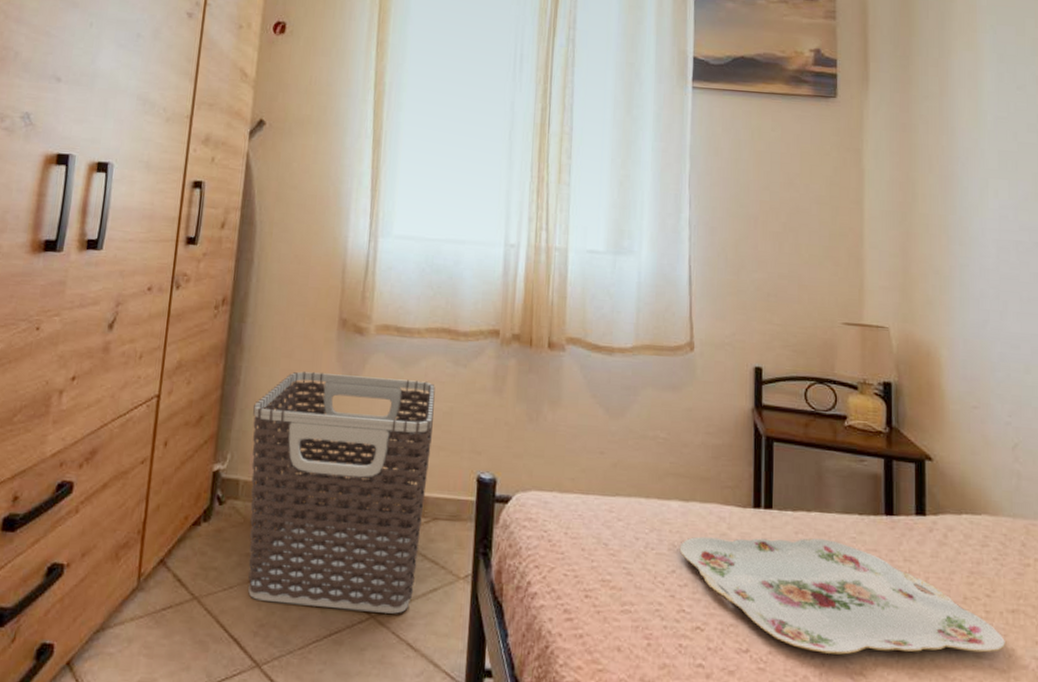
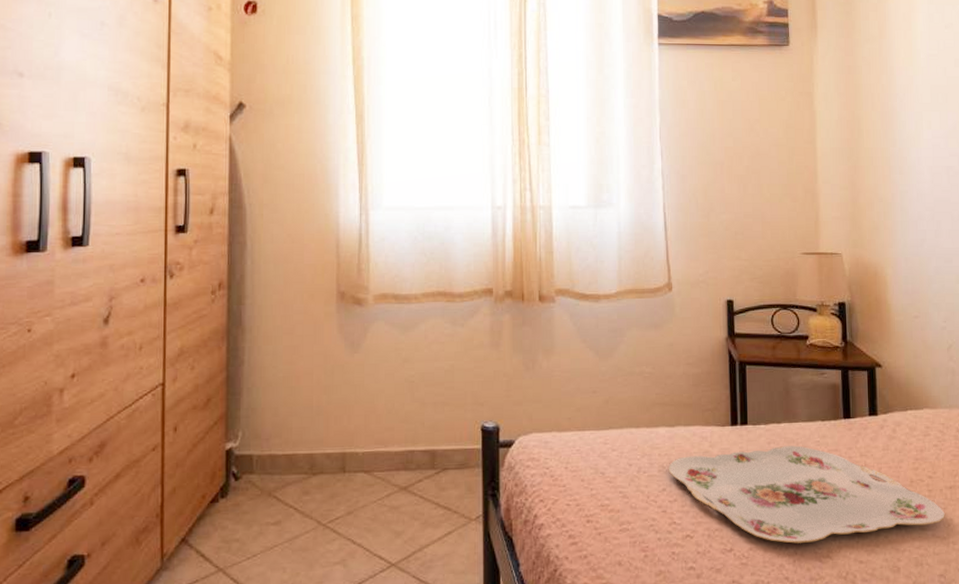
clothes hamper: present [248,371,435,614] -> none [260,343,436,564]

